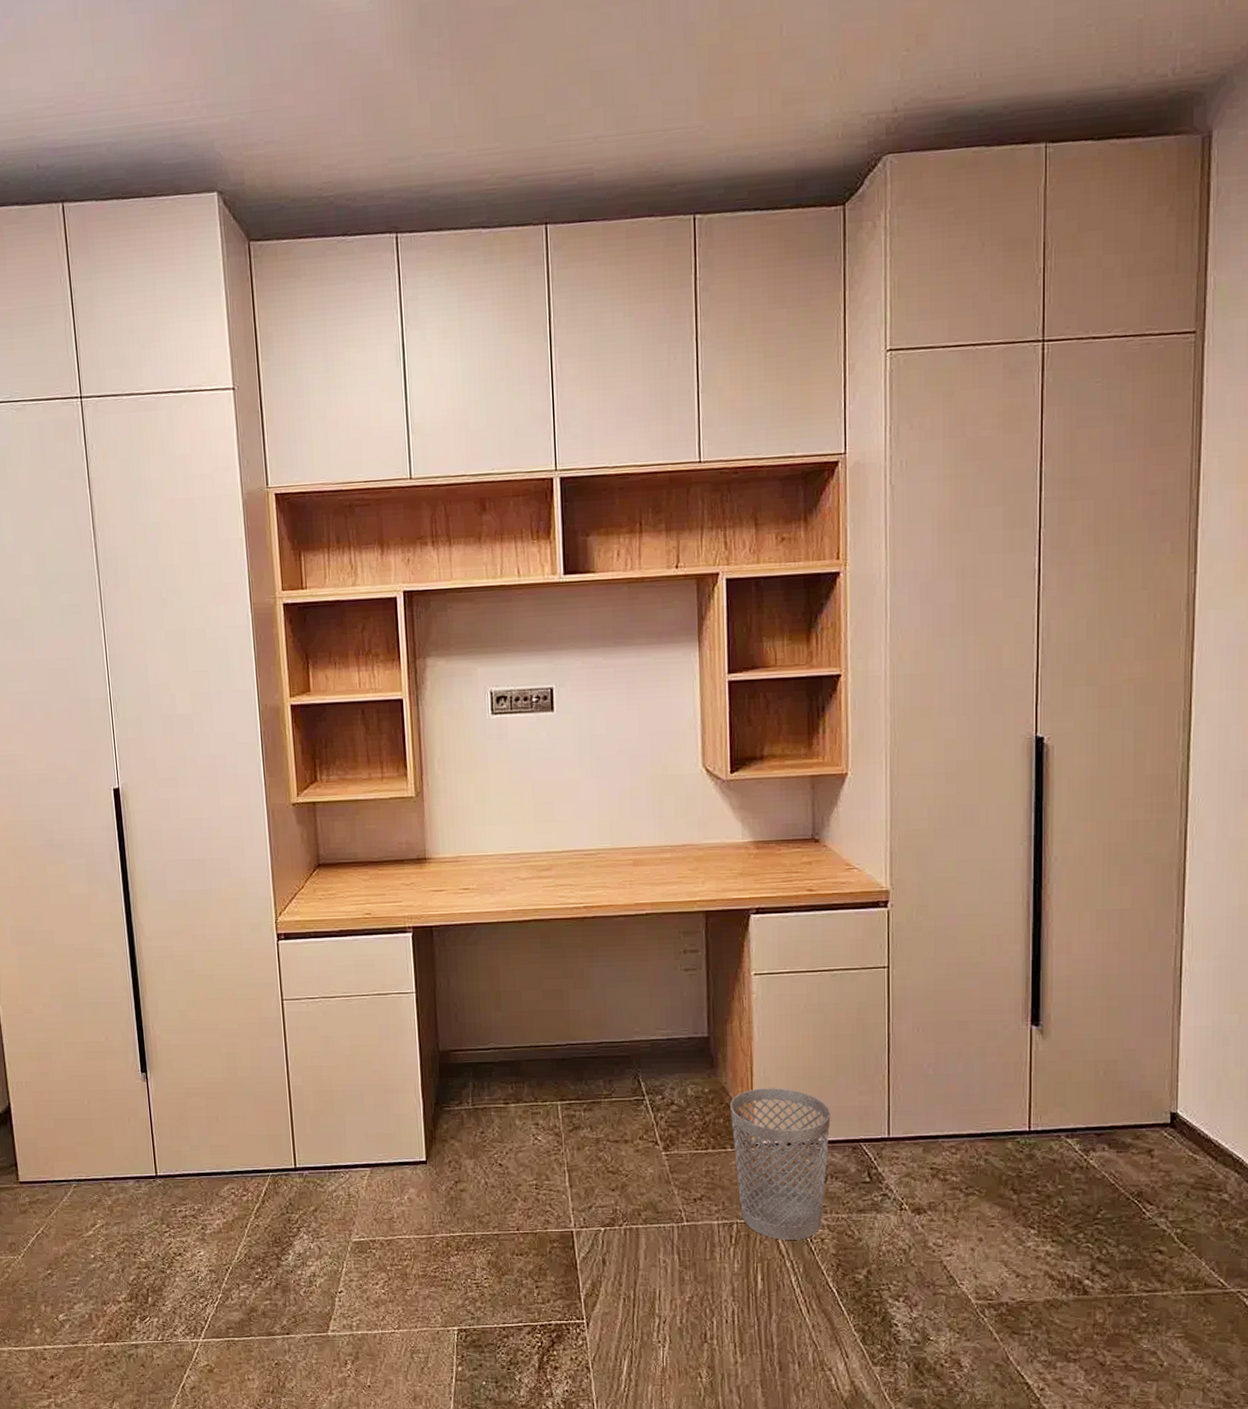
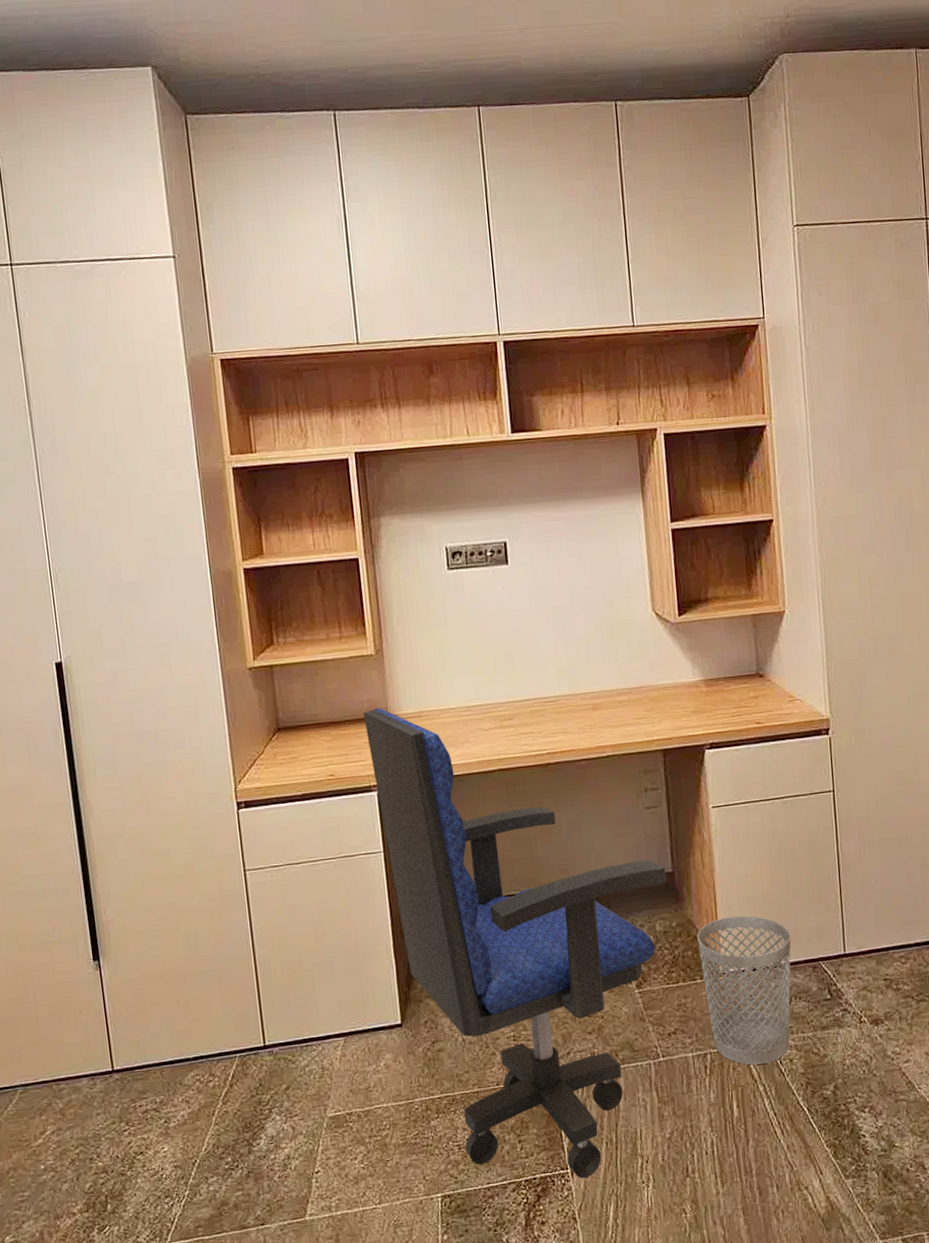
office chair: none [401,849,702,1331] -> present [363,707,667,1179]

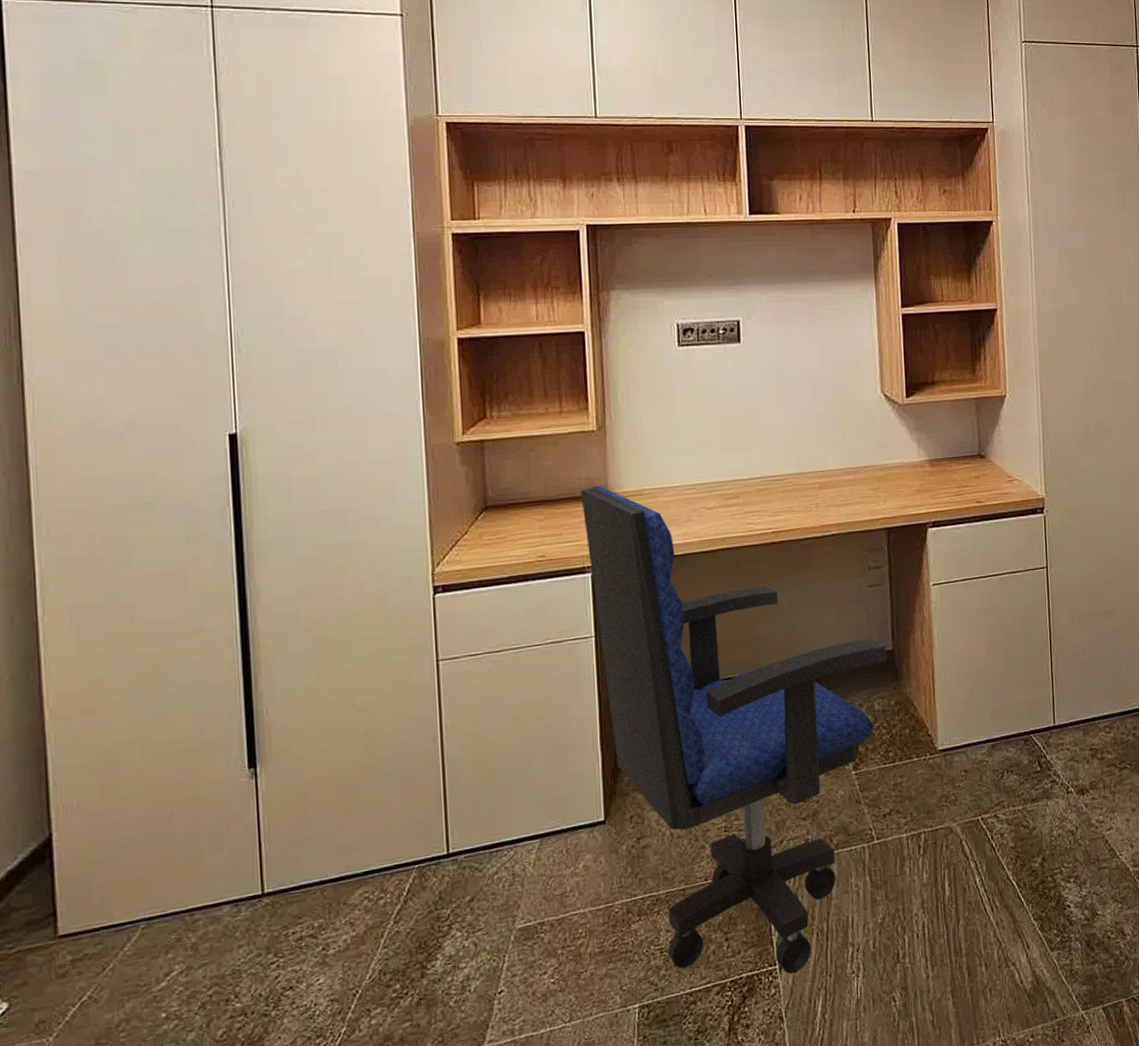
wastebasket: present [697,915,791,1065] -> none [915,691,1005,842]

